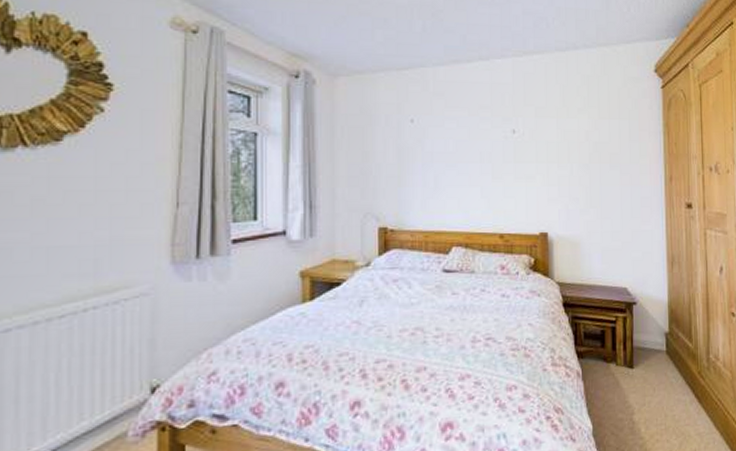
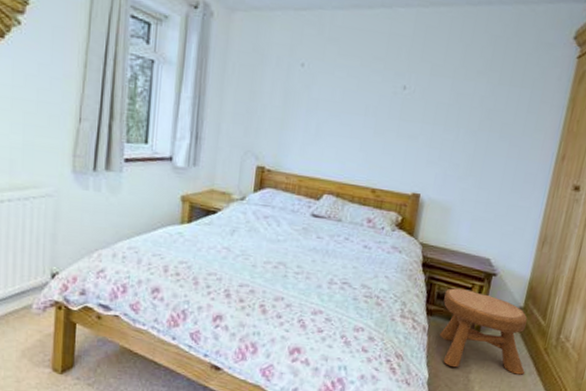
stool: none [591,323,686,412] -> present [440,288,528,375]

